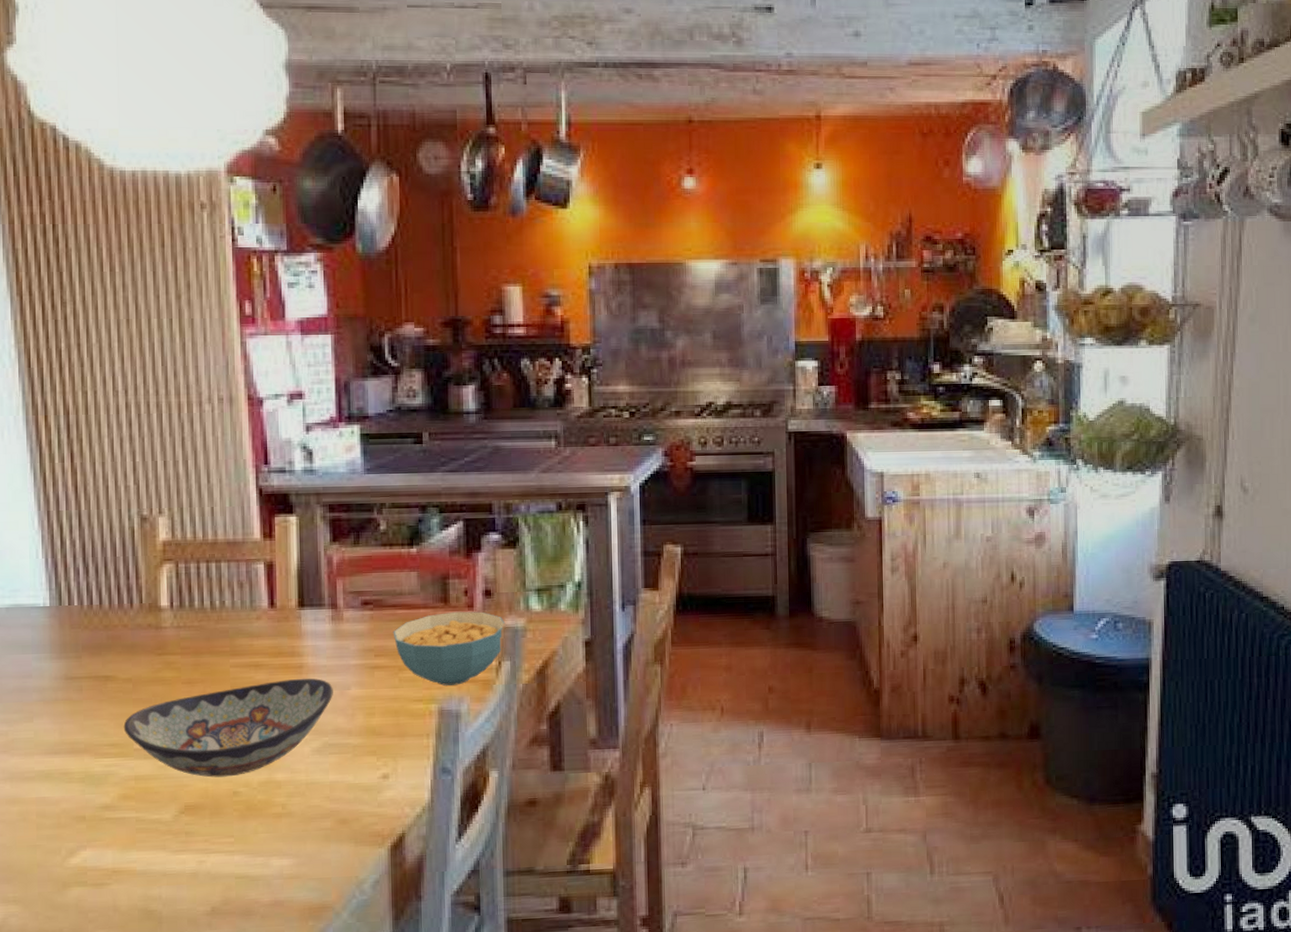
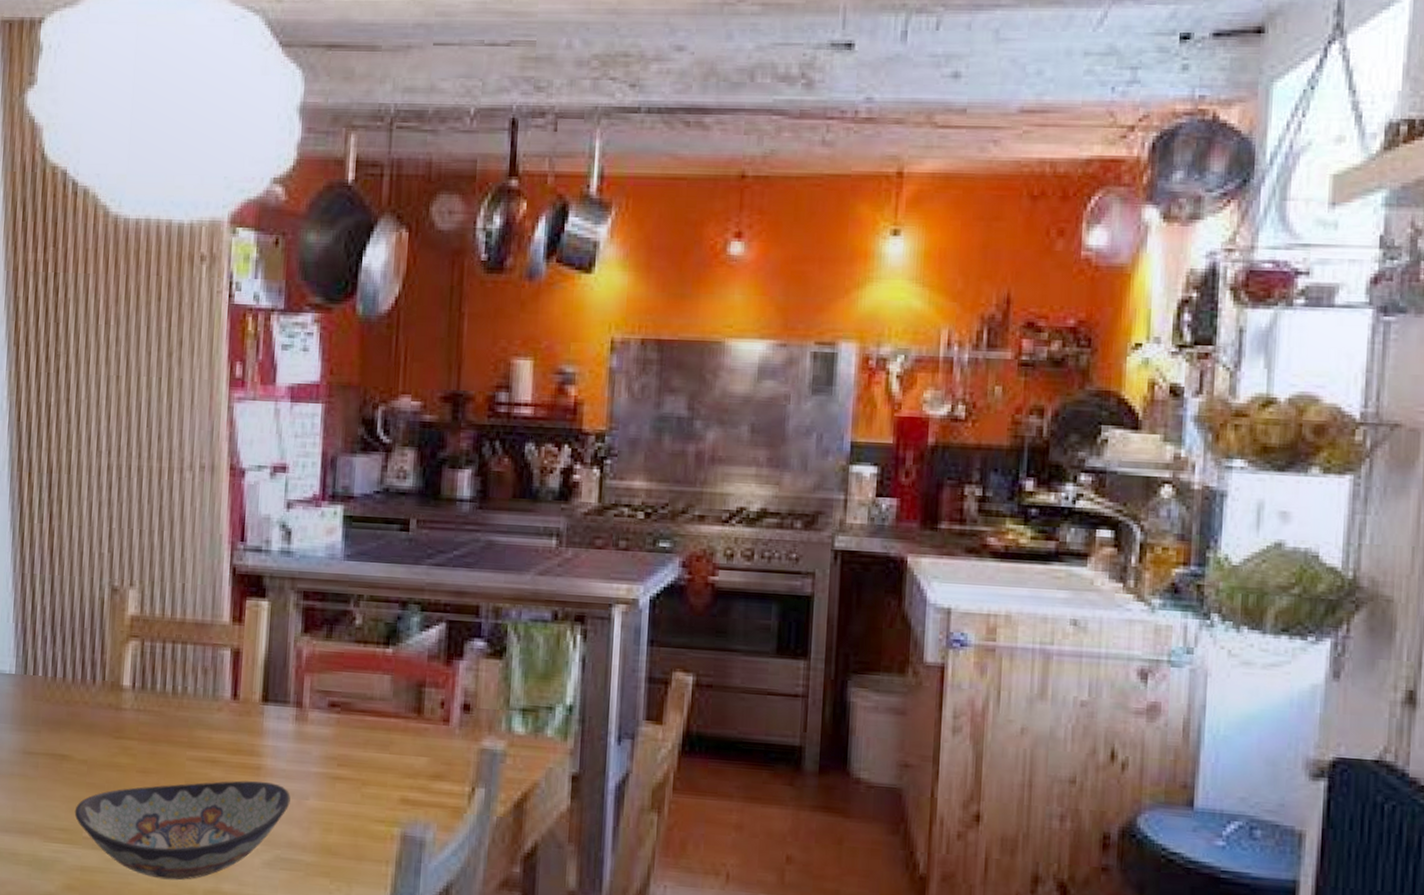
cereal bowl: present [393,611,507,686] -> none [359,724,485,809]

